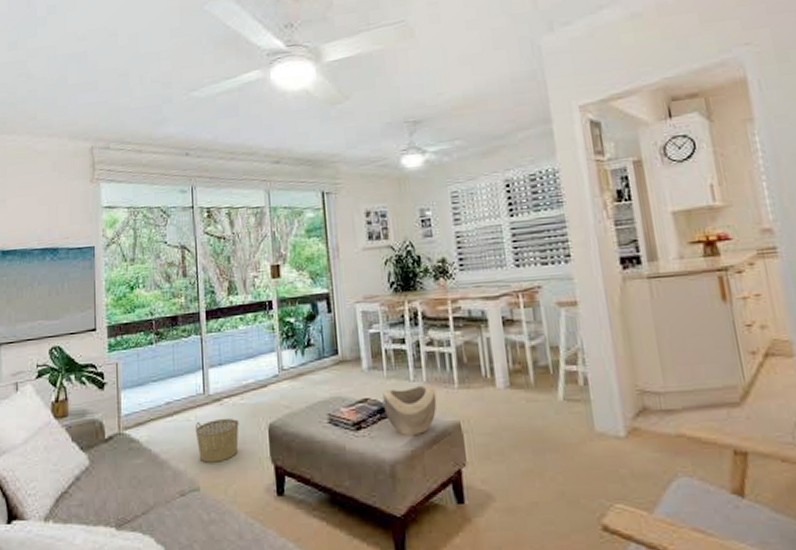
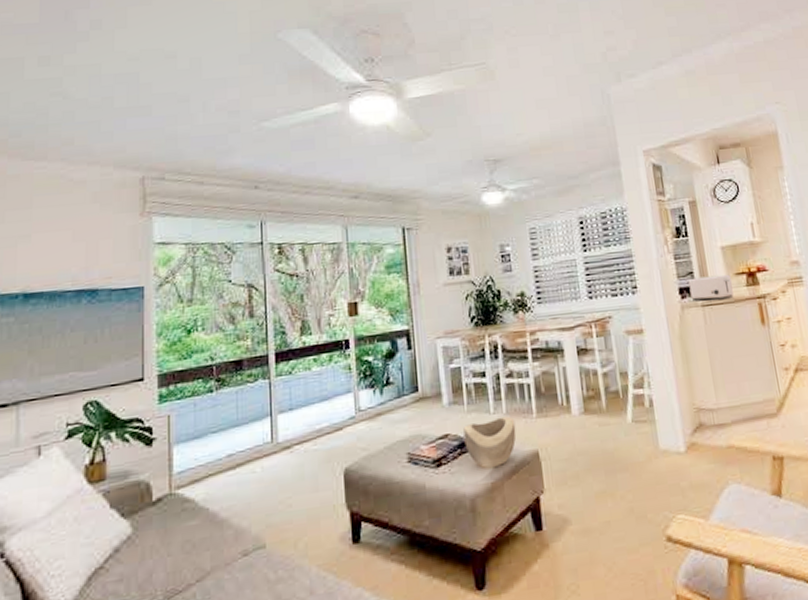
basket: present [195,419,239,463] -> none [261,466,312,517]
toaster: none [631,243,687,273] -> present [688,274,734,302]

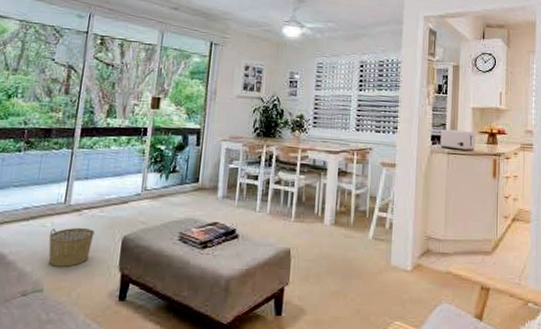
basket: none [261,466,312,517] -> present [48,228,95,267]
decorative bowl: present [463,416,516,469] -> none [229,216,276,257]

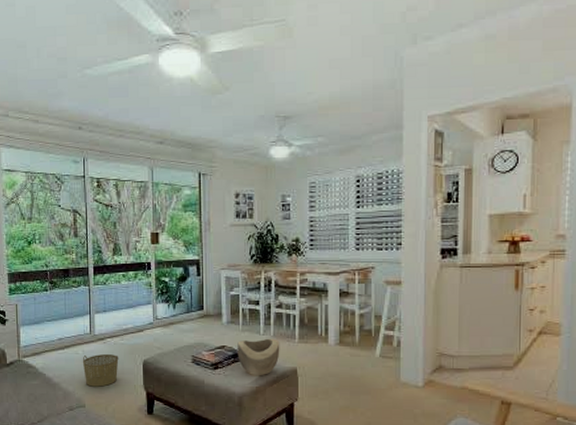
decorative bowl: none [229,216,276,257] -> present [237,338,280,376]
toaster: present [440,129,475,152] -> none [451,240,493,263]

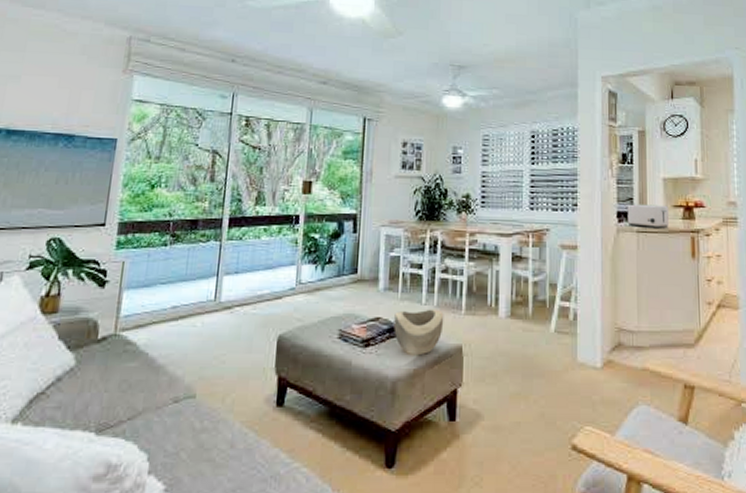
basket: present [82,354,119,387] -> none [199,327,248,370]
toaster: none [451,240,493,263] -> present [627,204,669,229]

